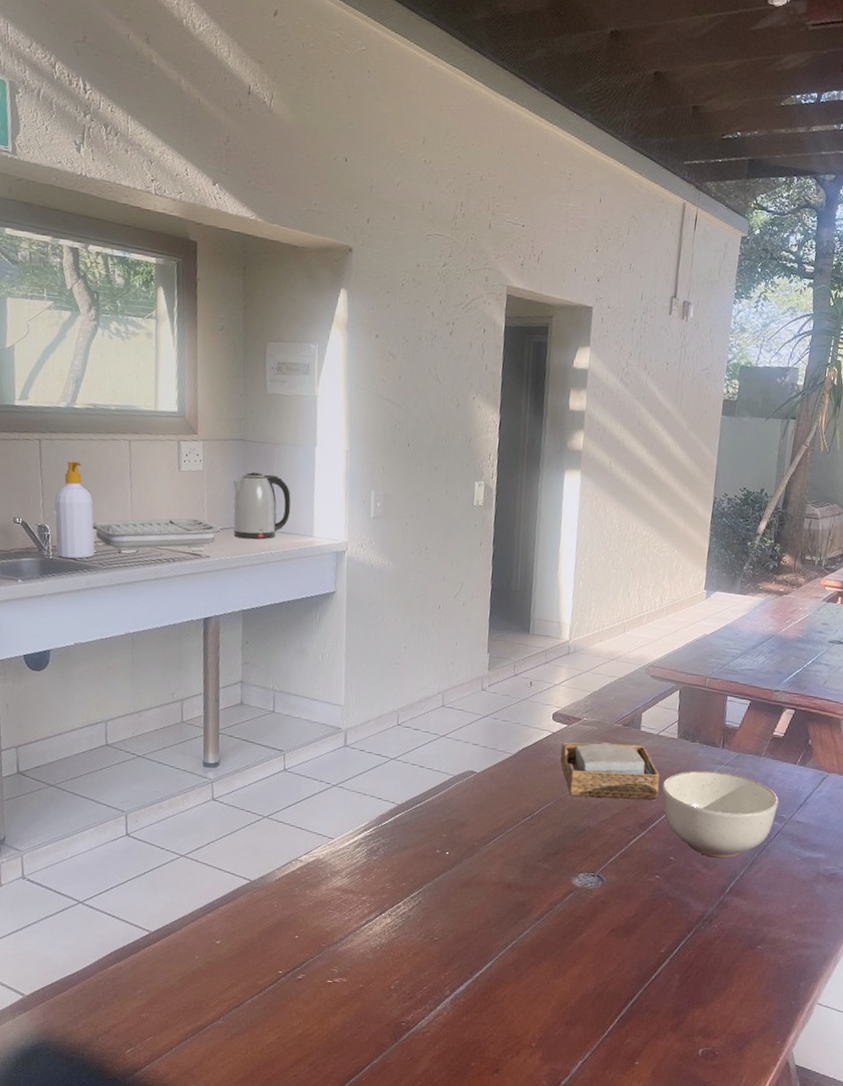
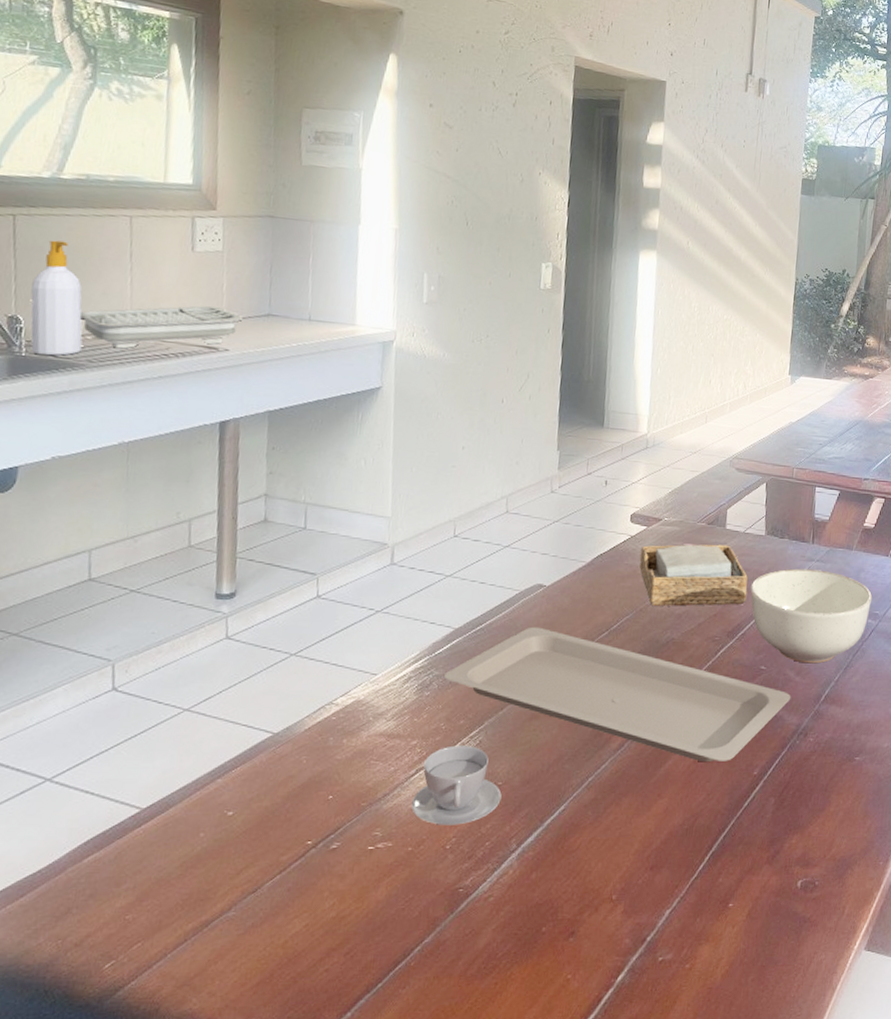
kettle: present [233,472,291,540] -> none [258,252,329,329]
teacup: none [362,903,438,970] -> present [412,745,502,825]
serving tray: none [389,807,698,939] -> present [444,626,791,762]

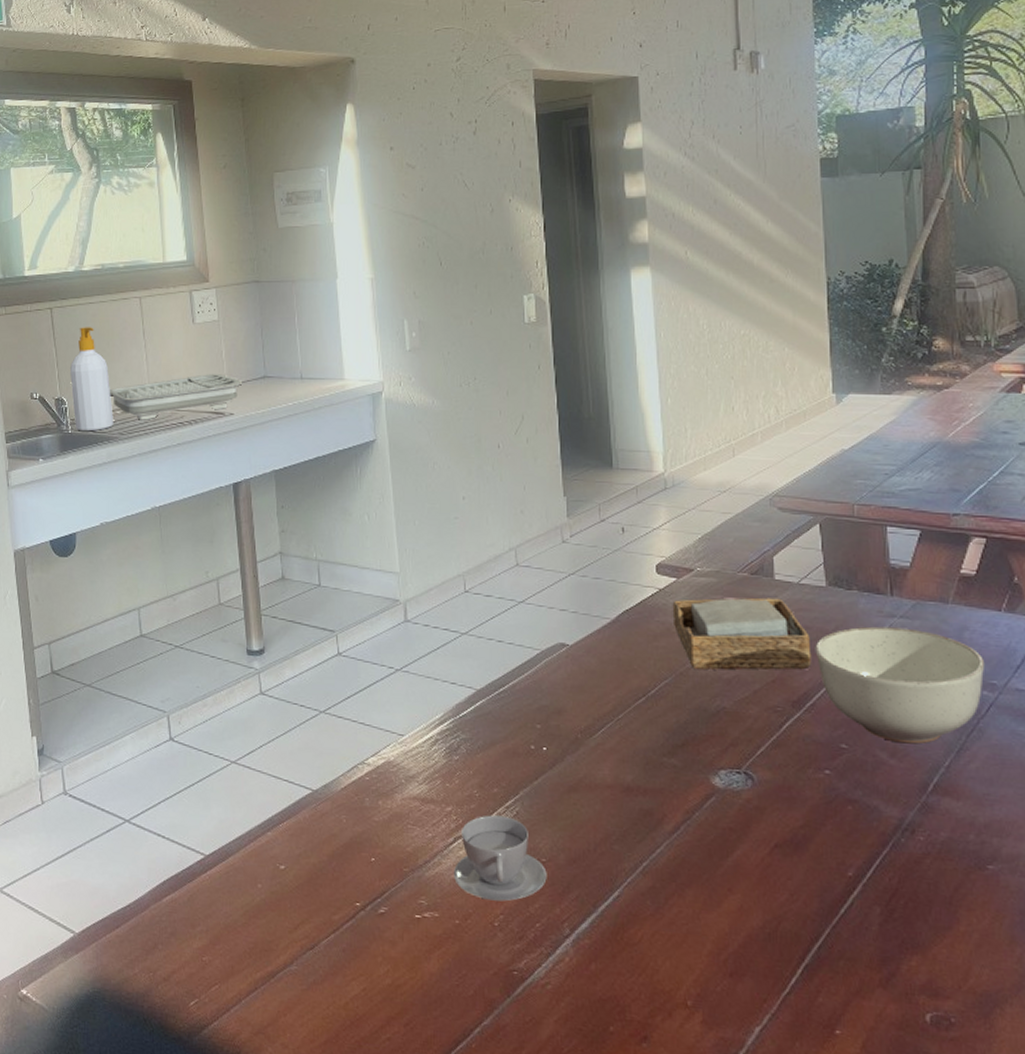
serving tray: present [444,626,791,762] -> none [472,689,887,857]

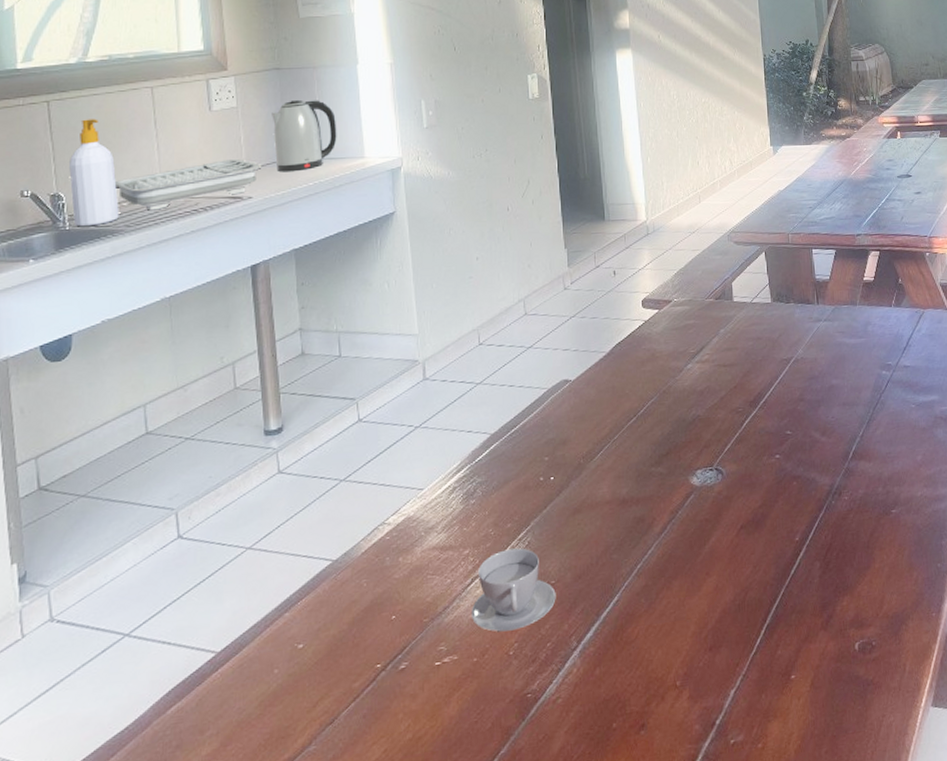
kettle: none [252,314,316,390] -> present [272,99,337,172]
napkin holder: present [672,597,812,670] -> none [655,317,763,386]
bowl: present [815,626,985,744] -> none [765,329,883,423]

